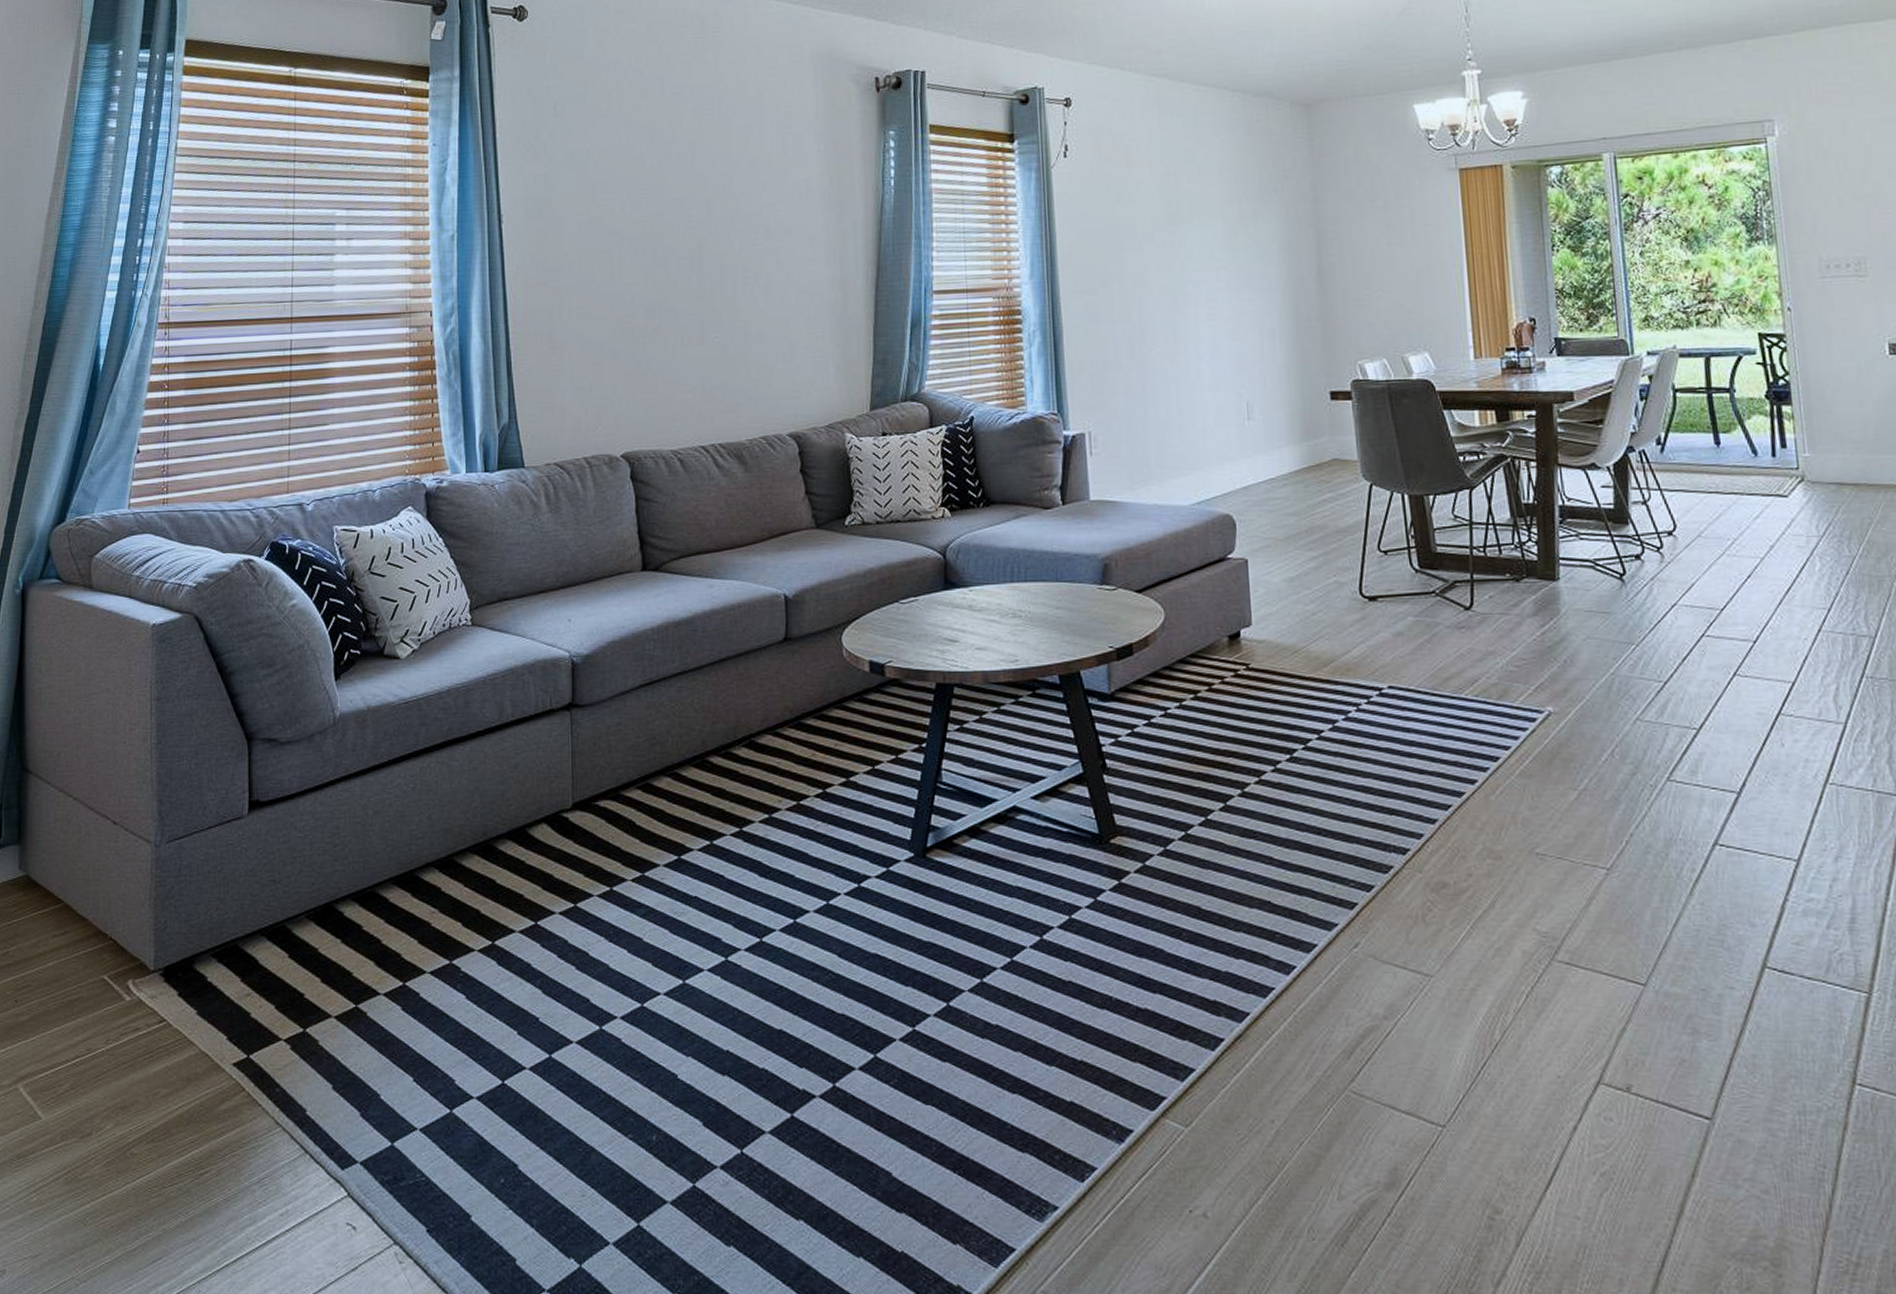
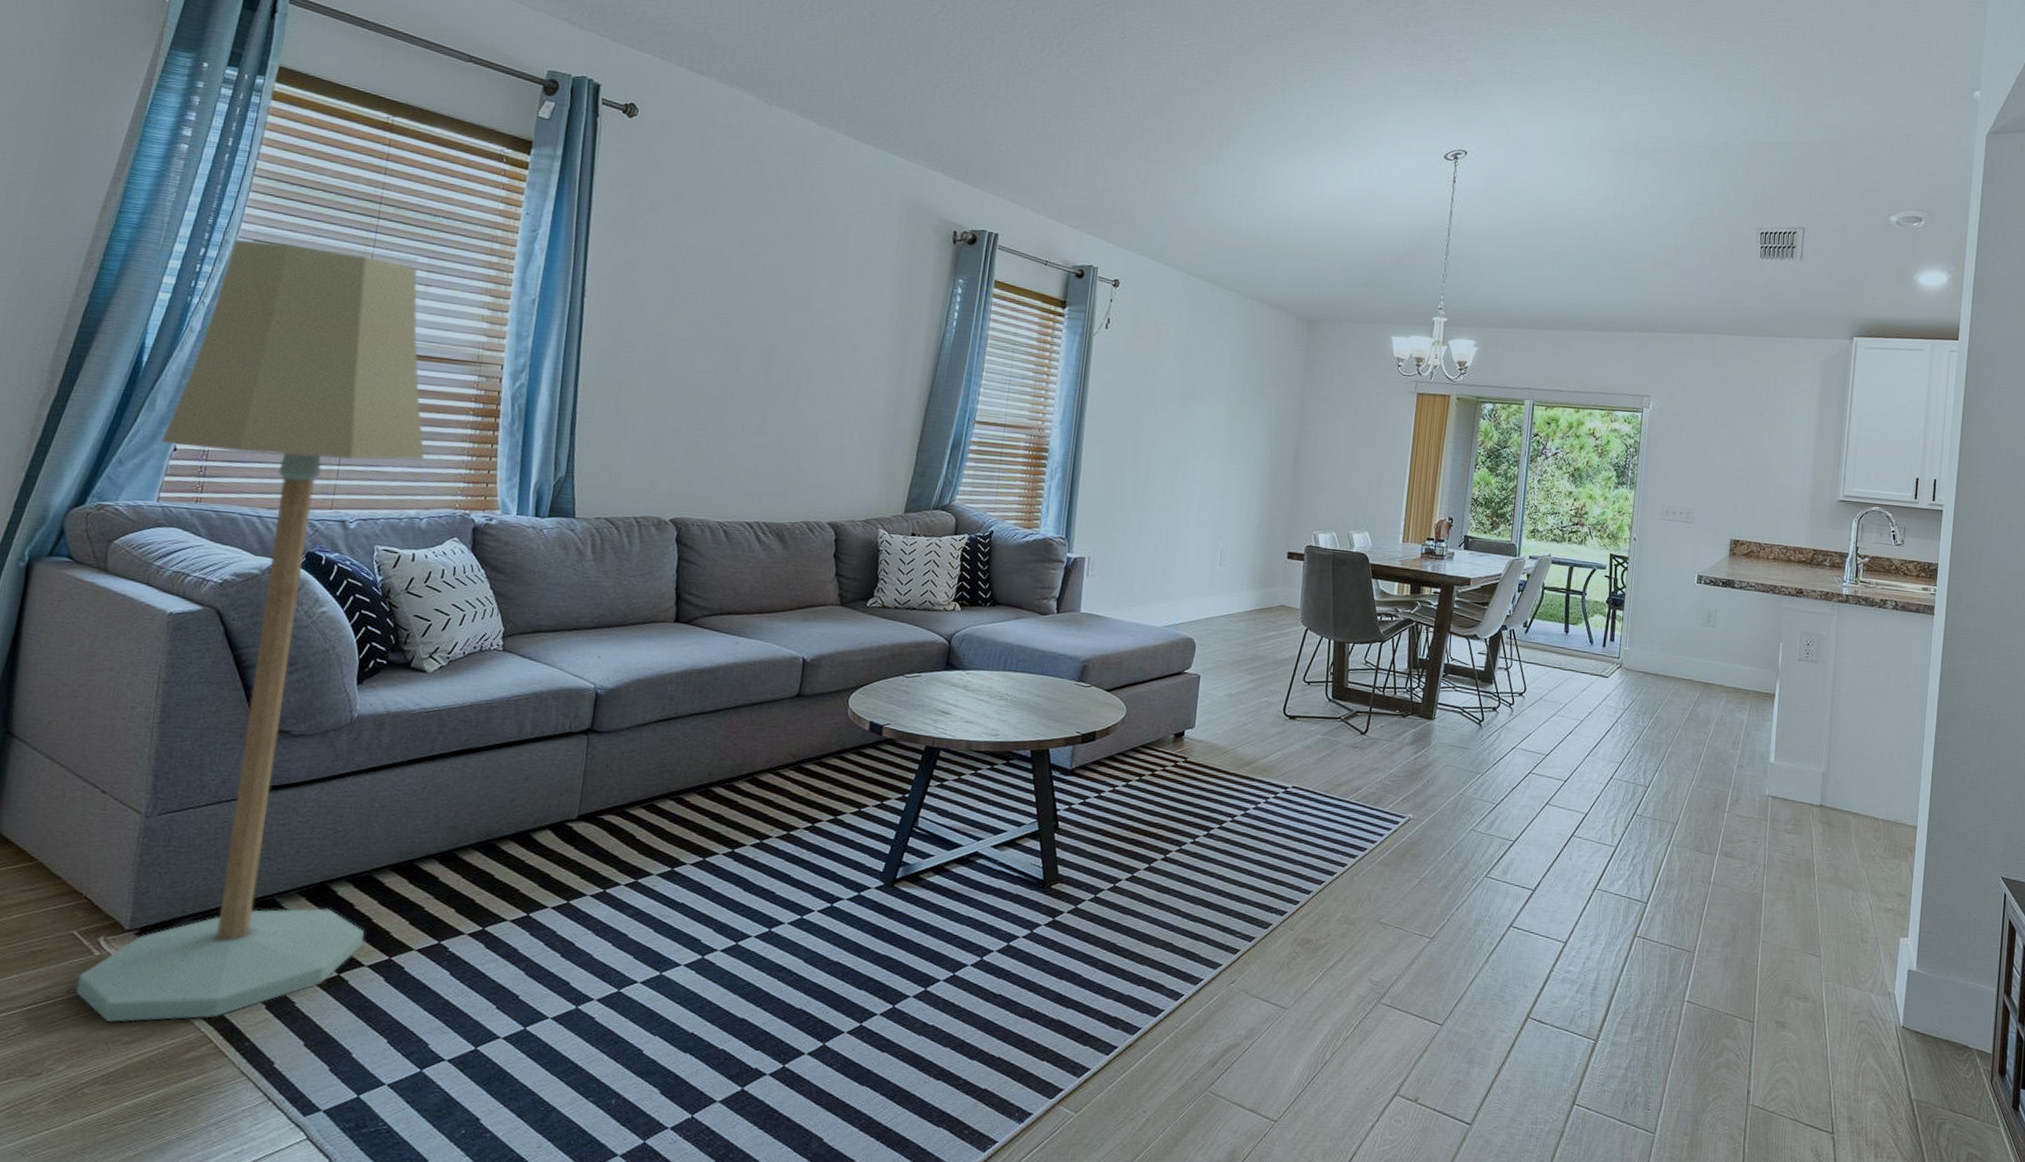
floor lamp: none [113,219,375,1074] -> present [76,238,425,1023]

